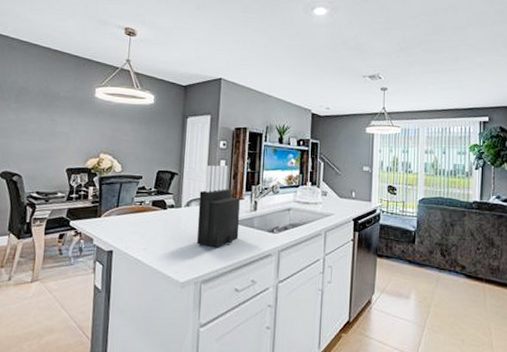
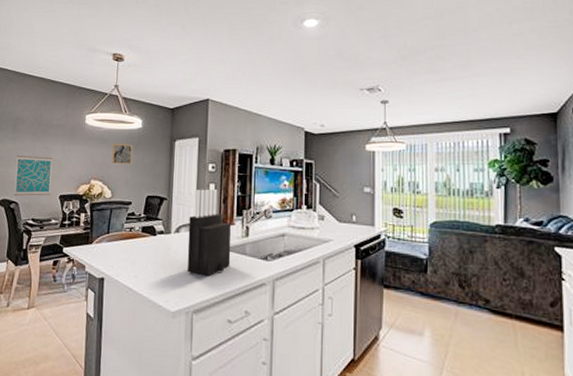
wall art: none [16,127,59,169] -> present [14,156,53,196]
wall art: none [122,118,145,140] -> present [112,144,133,165]

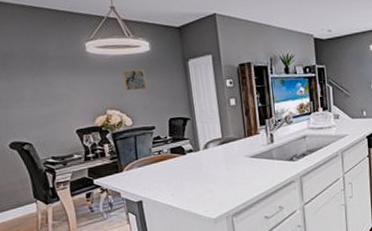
wall art: present [14,156,53,196] -> none [16,92,66,137]
knife block: present [187,189,231,277] -> none [215,103,261,183]

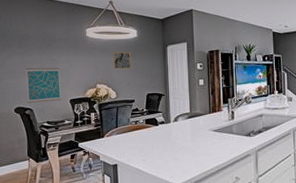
wall art: none [16,92,66,137] -> present [26,67,62,103]

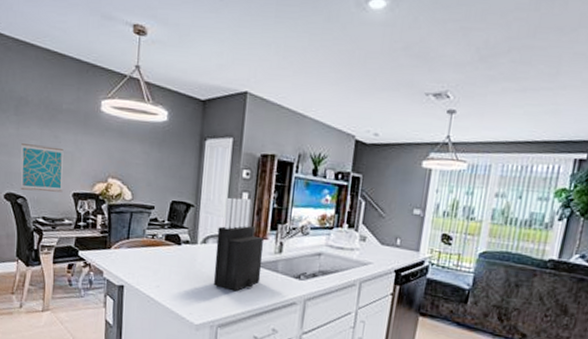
wall art: present [113,52,131,69] -> none [132,138,157,164]
knife block: none [184,84,221,154] -> present [213,197,263,292]

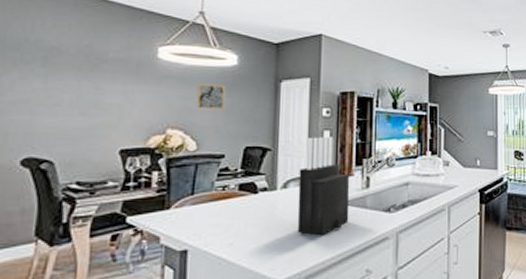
wall art: present [20,143,64,193] -> none [45,98,108,152]
wall art: none [132,138,157,164] -> present [196,84,226,110]

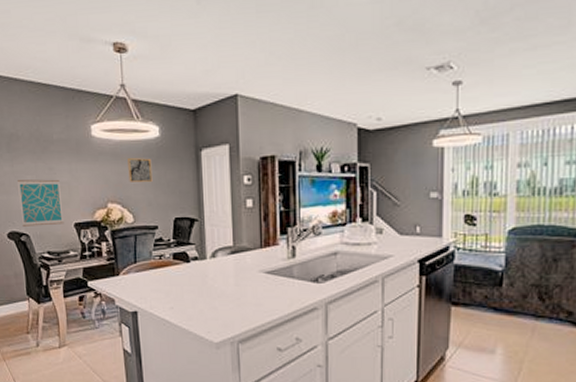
wall art: none [45,98,108,152] -> present [17,179,64,226]
knife block: present [297,137,350,236] -> none [225,205,277,304]

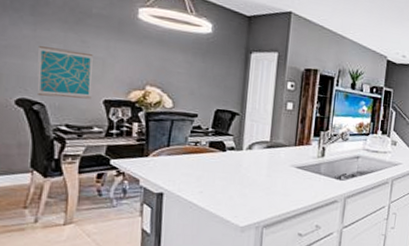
wall art: present [128,158,153,183] -> none [173,47,200,74]

